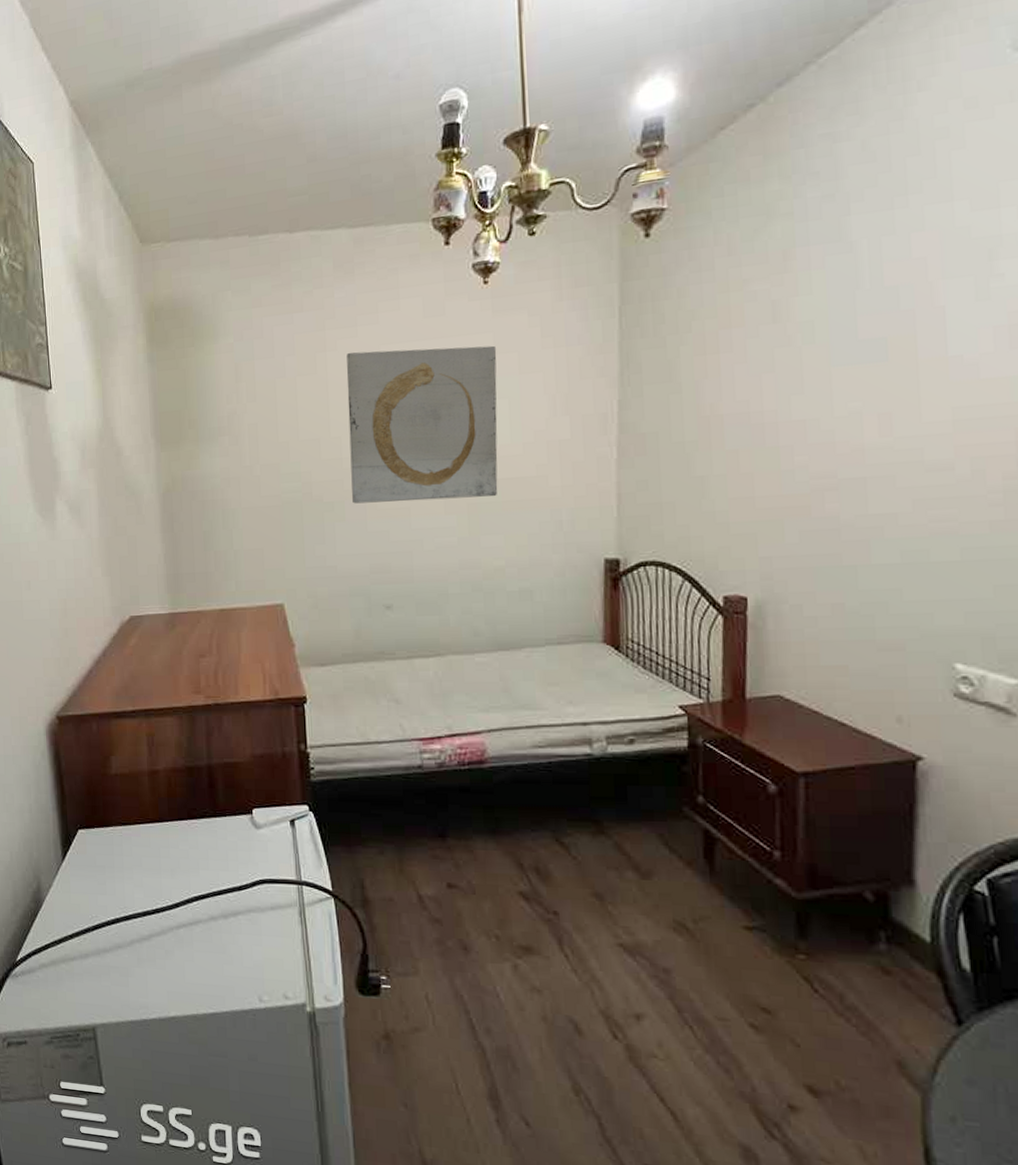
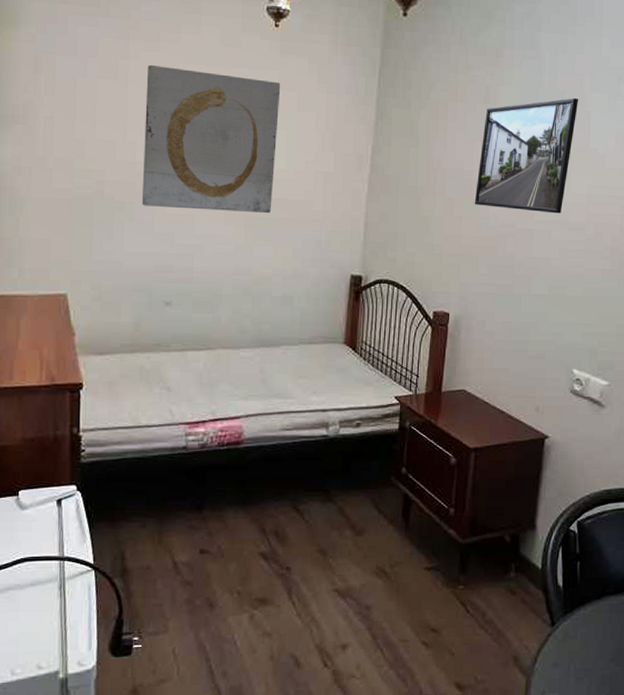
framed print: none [770,292,924,455] -> present [474,98,579,214]

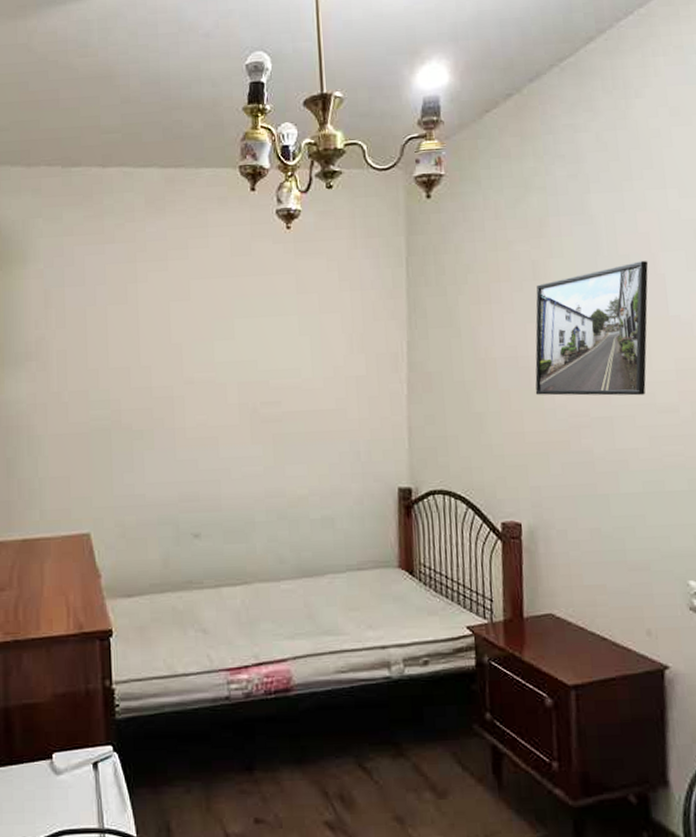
wall art: present [141,64,281,214] -> none [157,284,301,432]

